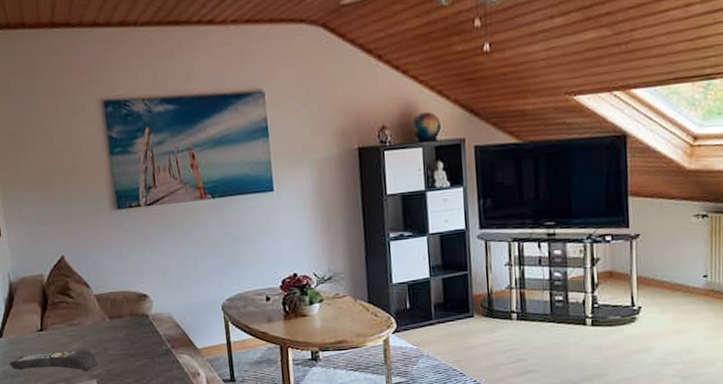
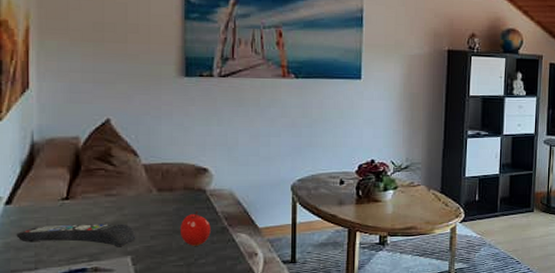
apple: none [131,335,158,368] -> present [179,210,211,246]

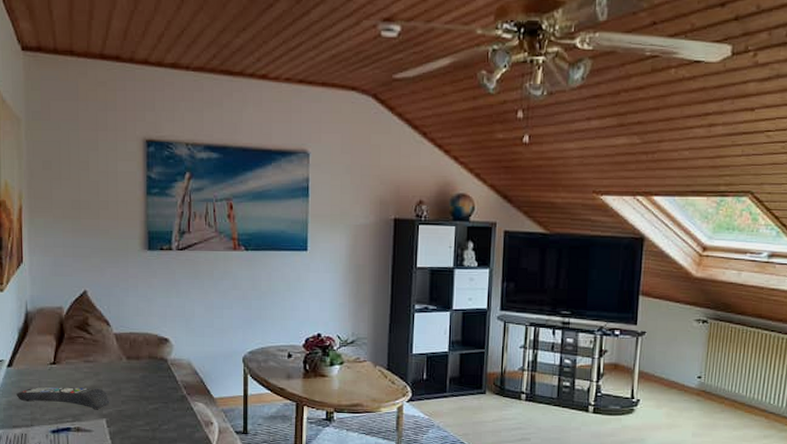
apple: present [179,210,211,246] -> none [145,379,172,412]

